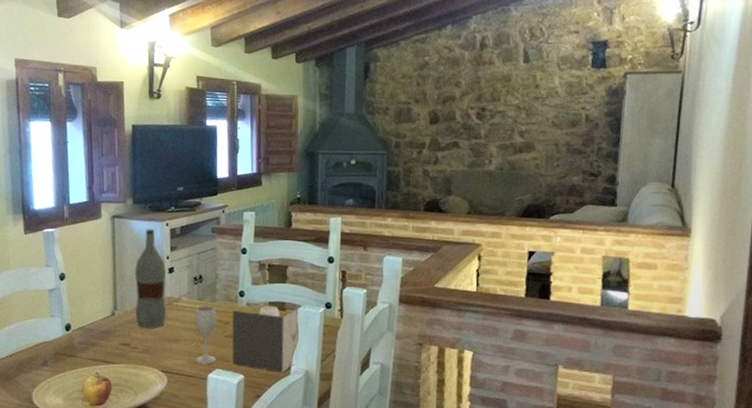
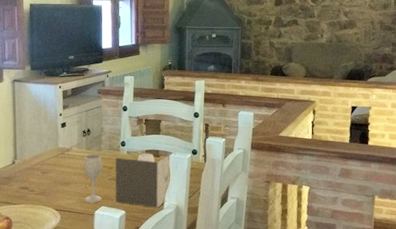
bottle: present [134,229,167,329] -> none [32,91,60,174]

